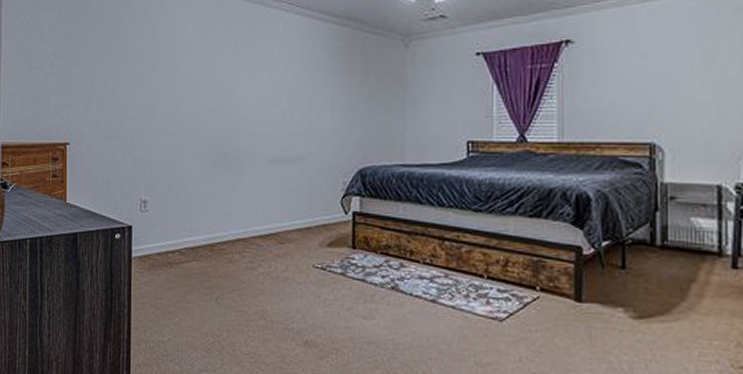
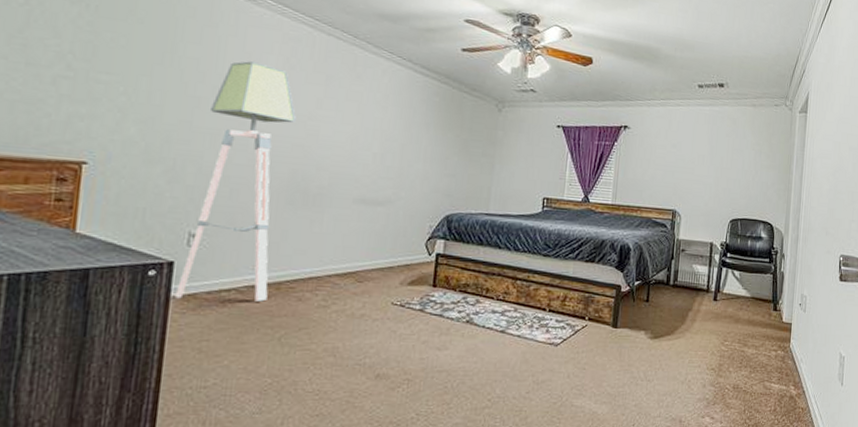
floor lamp: none [135,36,213,263] -> present [174,61,296,302]

